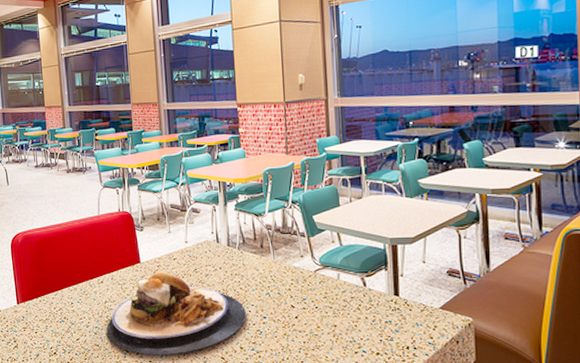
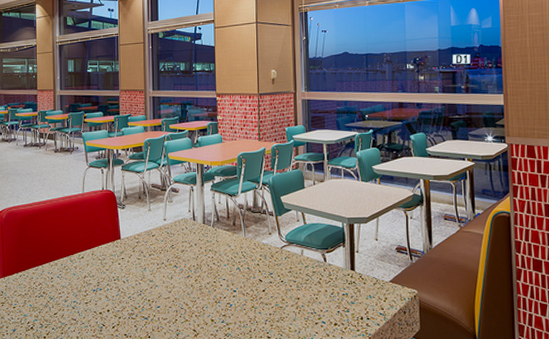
plate: present [106,272,246,355] -> none [84,248,217,329]

